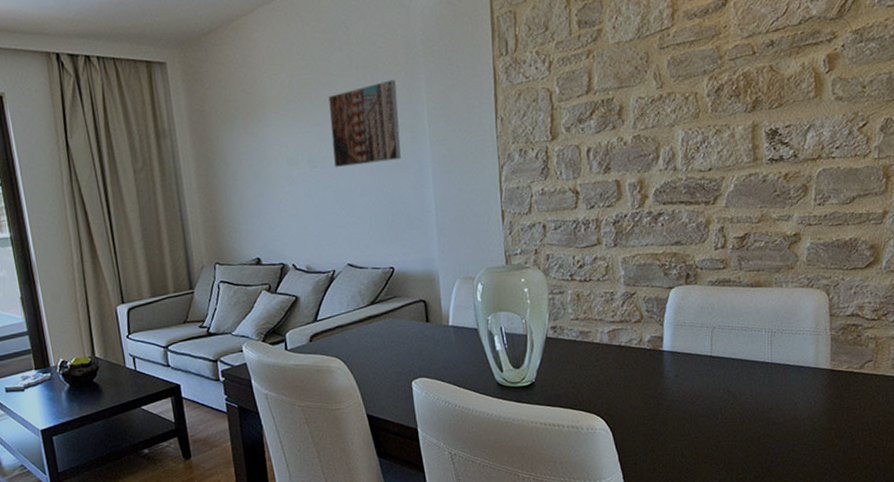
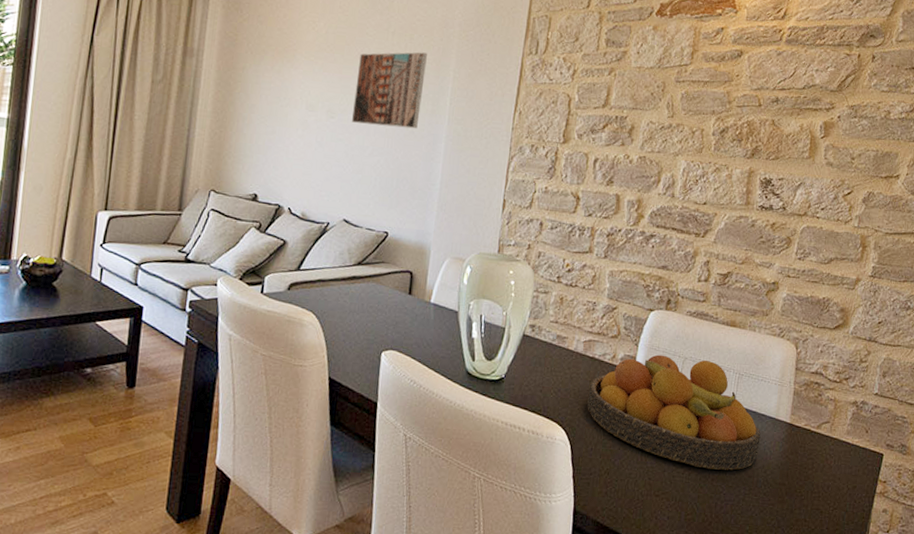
fruit bowl: none [620,325,803,429] -> present [587,354,761,471]

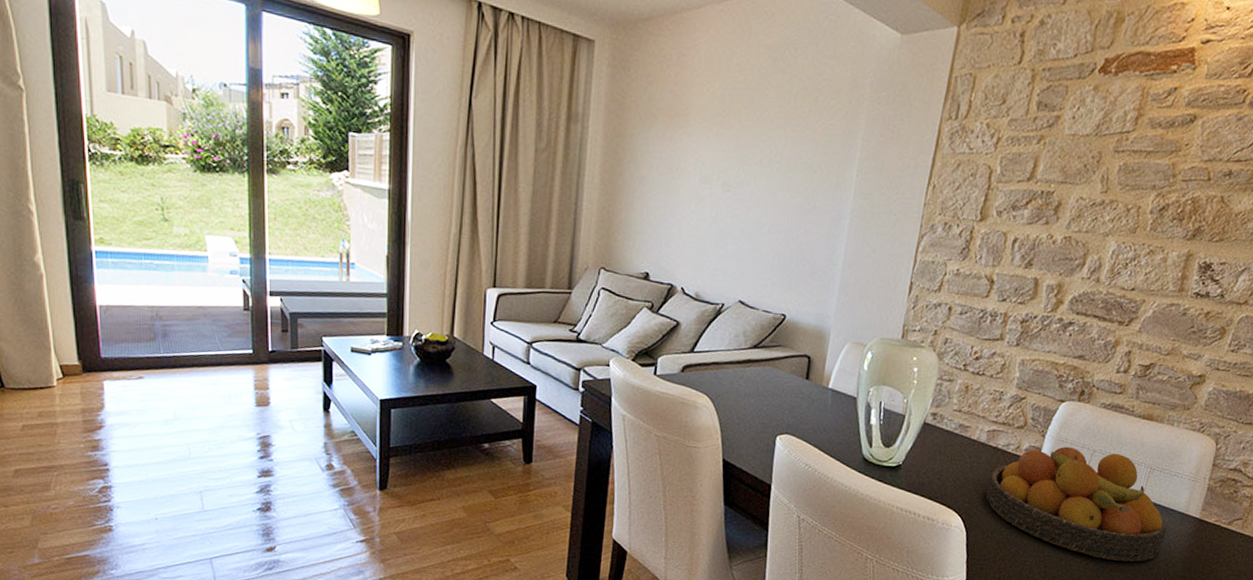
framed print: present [351,52,427,129] -> none [748,116,833,204]

